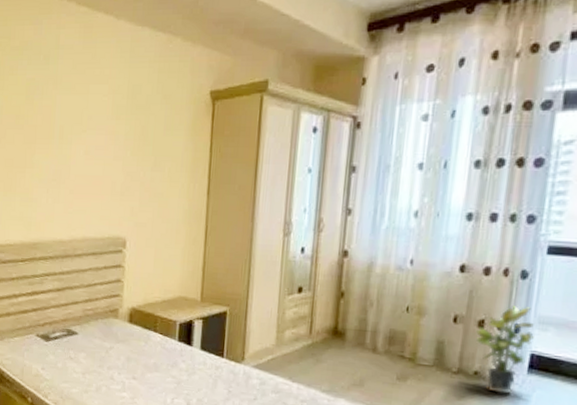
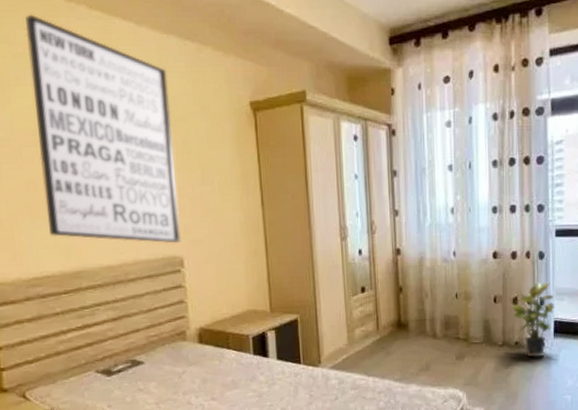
wall art: none [17,12,136,225] -> present [25,14,181,244]

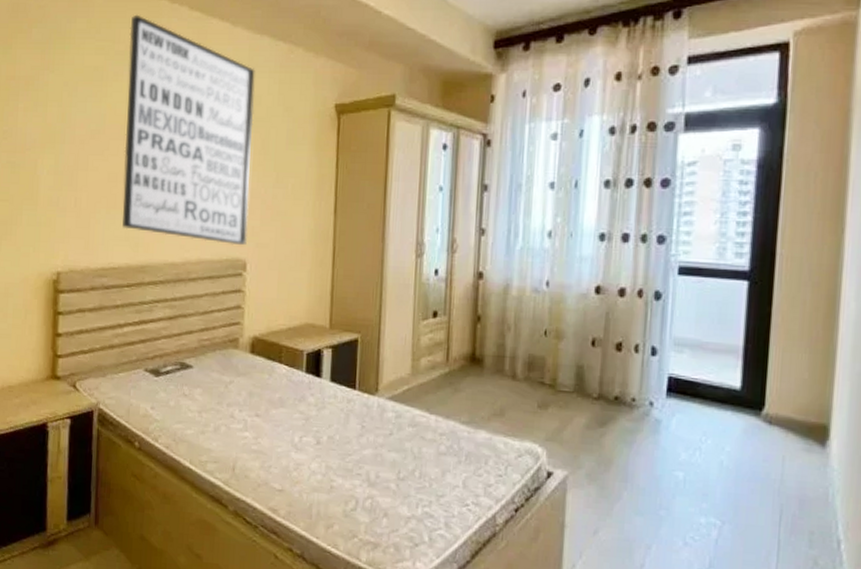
potted plant: present [512,282,555,357] -> none [614,328,670,419]

